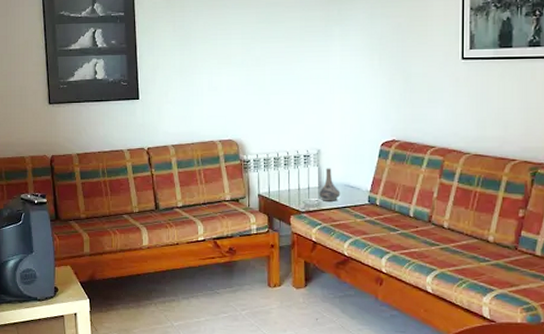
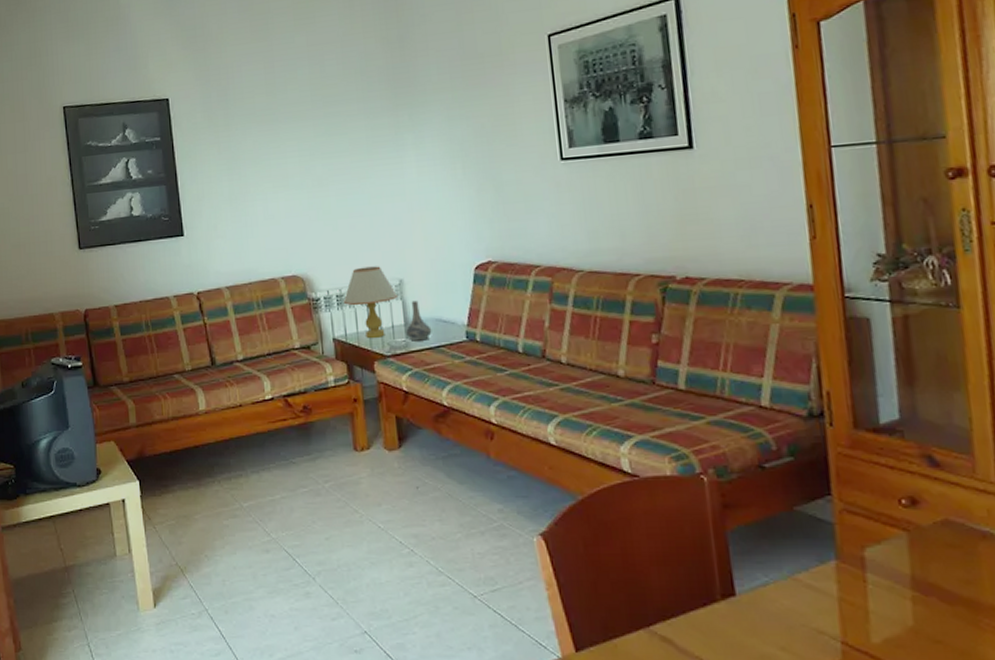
table lamp: none [269,137,316,197] -> present [343,266,399,339]

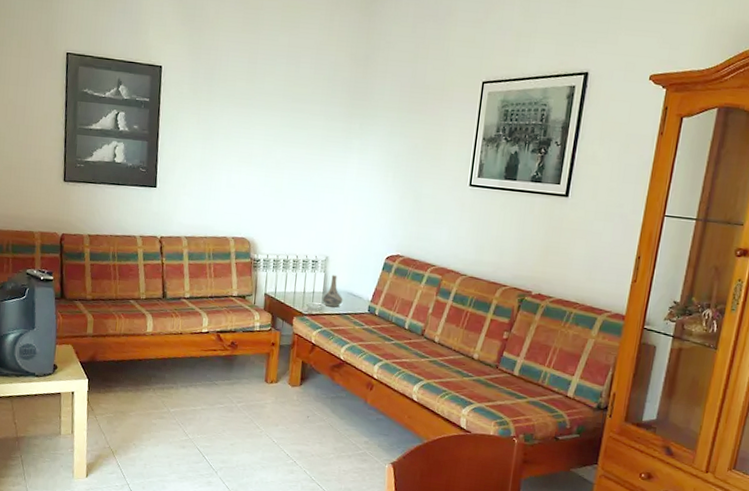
table lamp: present [343,266,399,339] -> none [278,241,323,300]

